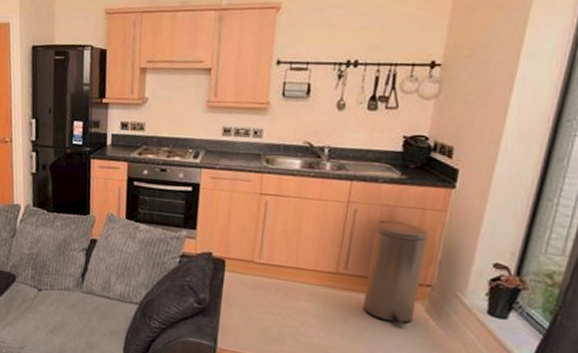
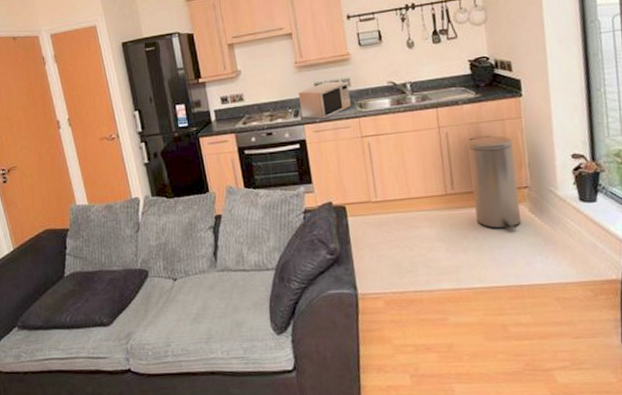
microwave: none [201,128,260,167] -> present [298,81,351,120]

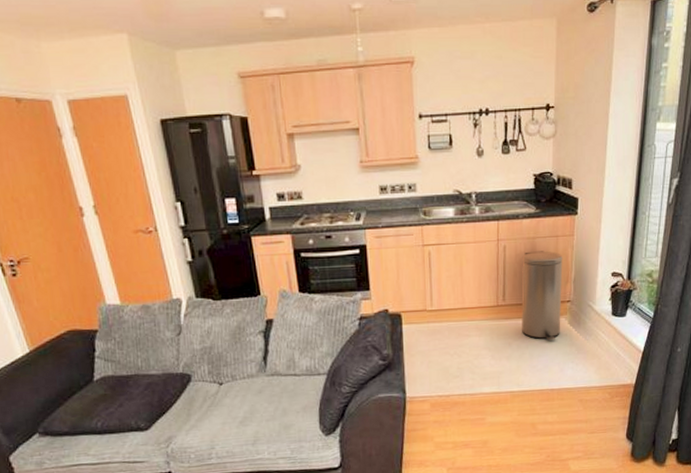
microwave: present [298,81,351,120] -> none [361,185,415,225]

